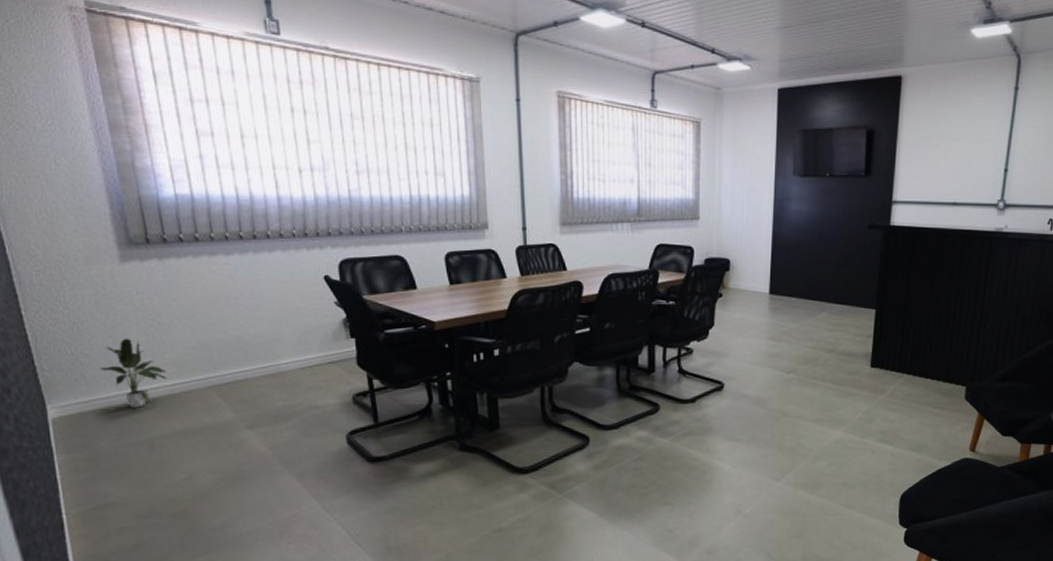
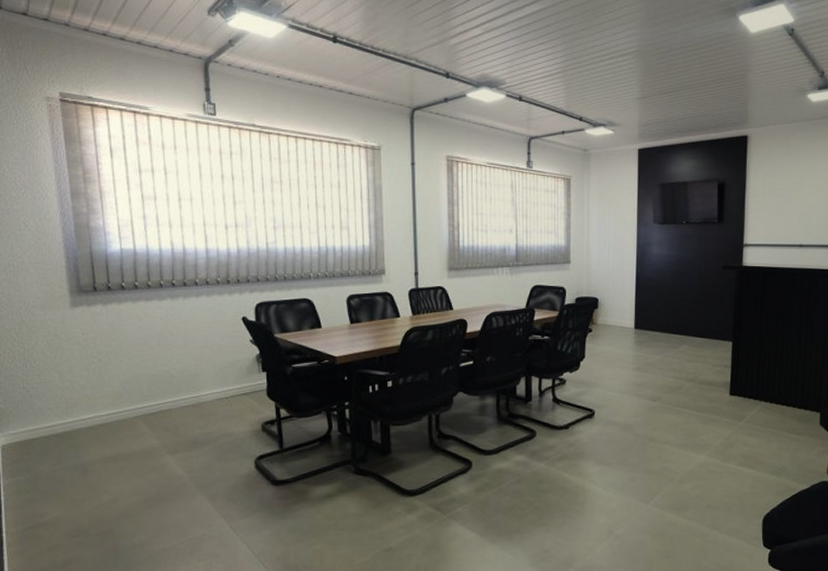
potted plant: present [100,338,168,408] -> none [46,373,103,435]

